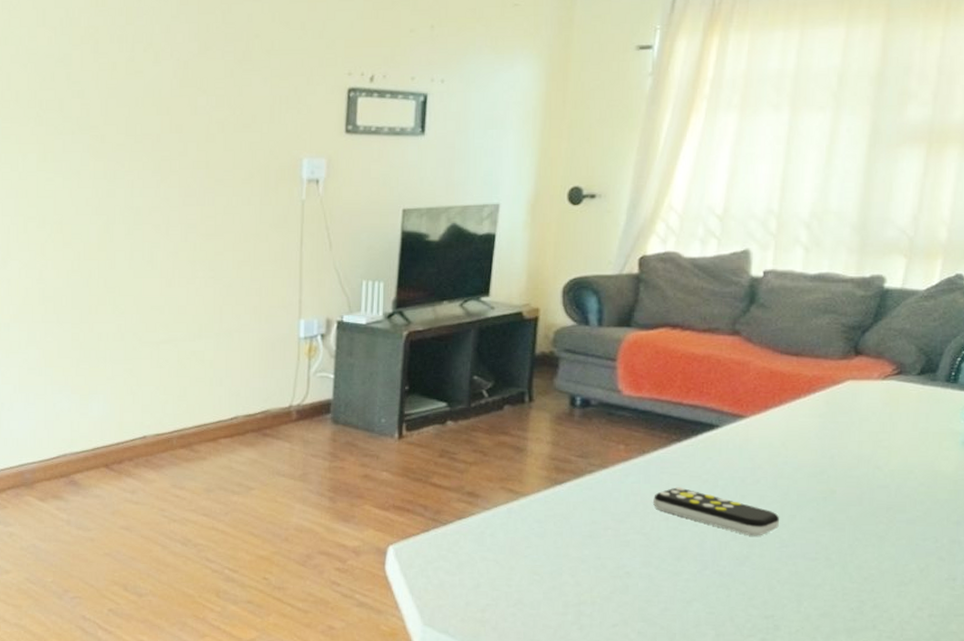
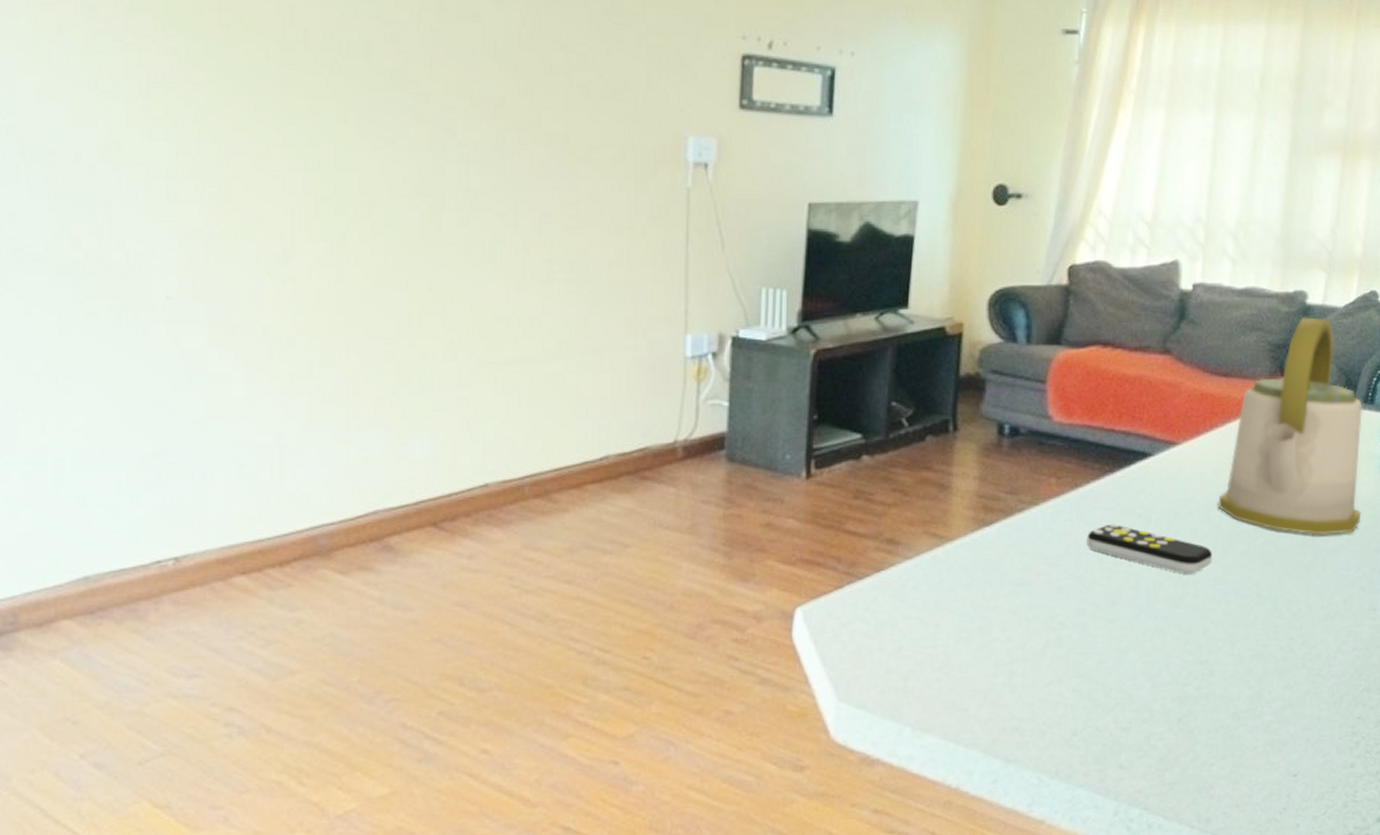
kettle: none [786,299,945,507] -> present [1218,316,1363,535]

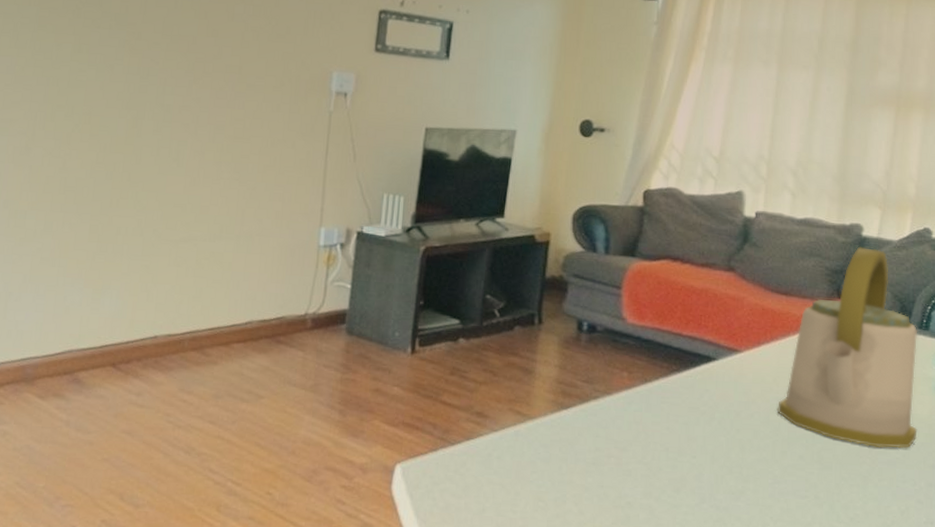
remote control: present [1087,523,1212,575] -> none [654,417,771,471]

